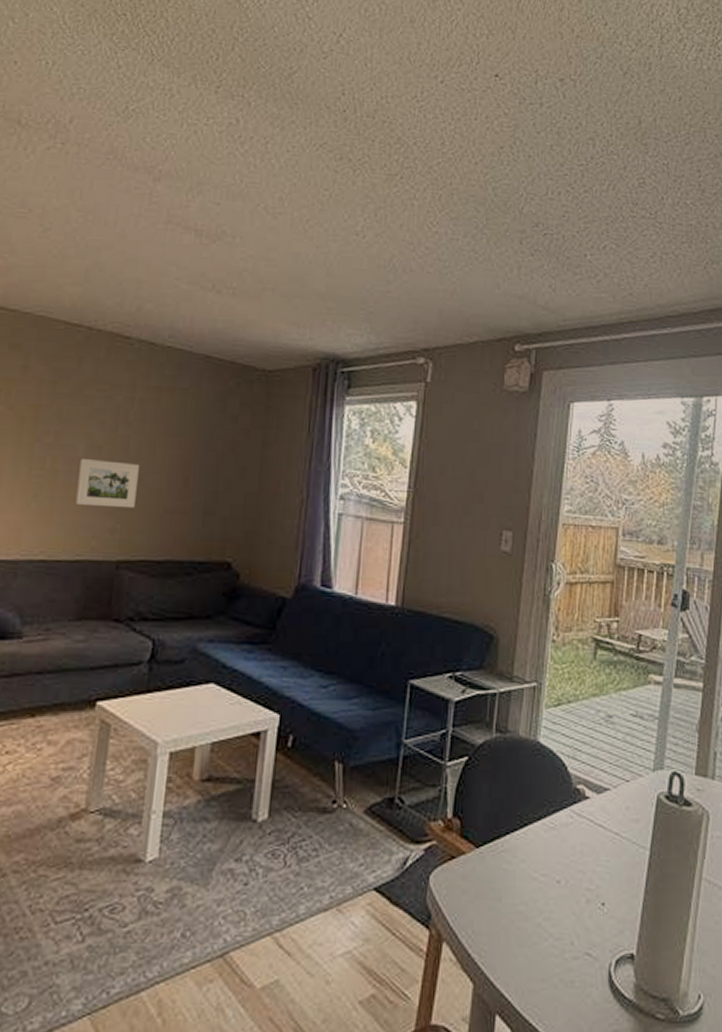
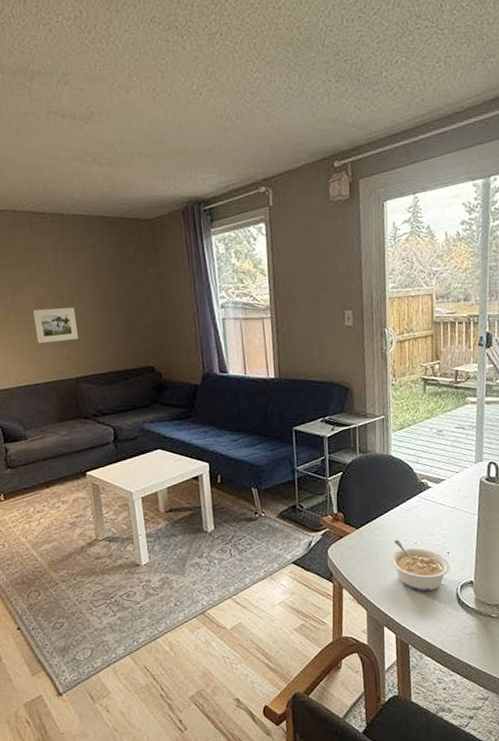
legume: none [519,873,604,962] -> present [390,540,451,591]

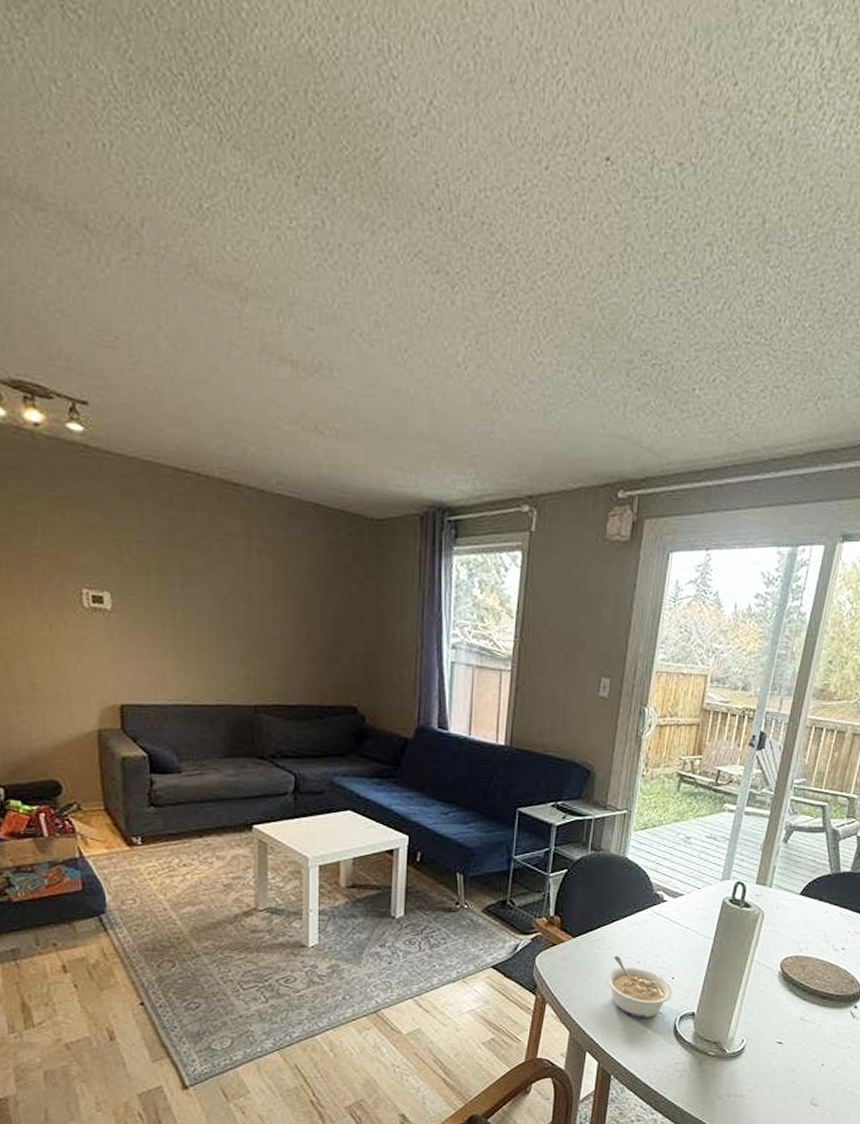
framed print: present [33,307,78,343] -> none [209,610,264,658]

